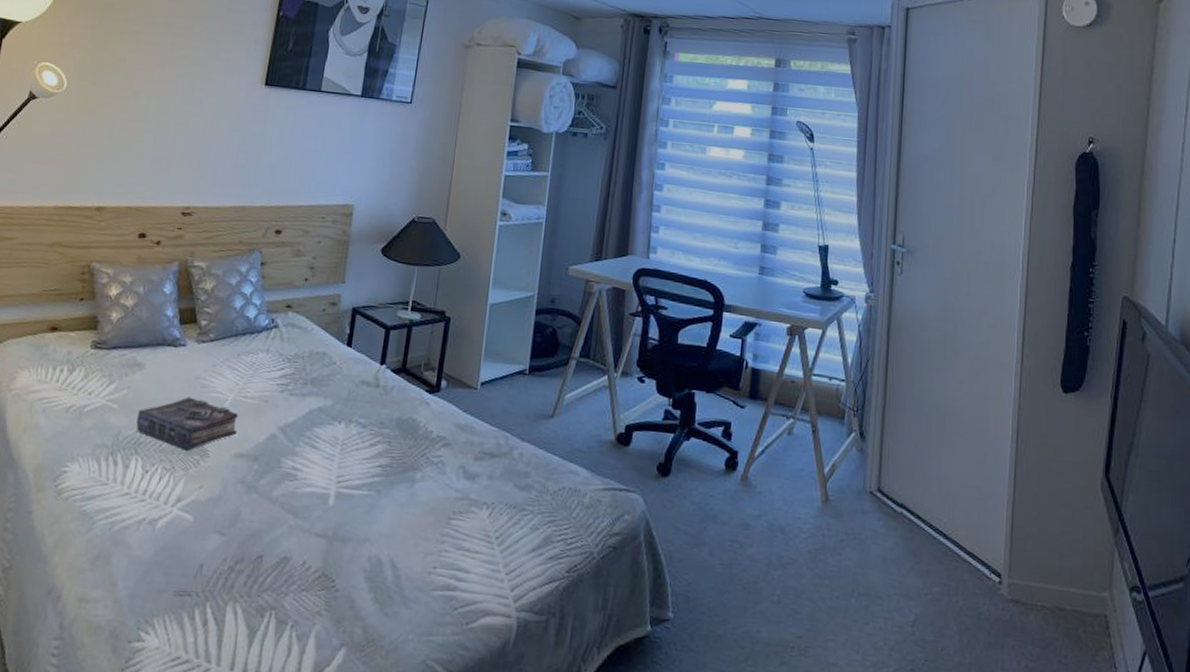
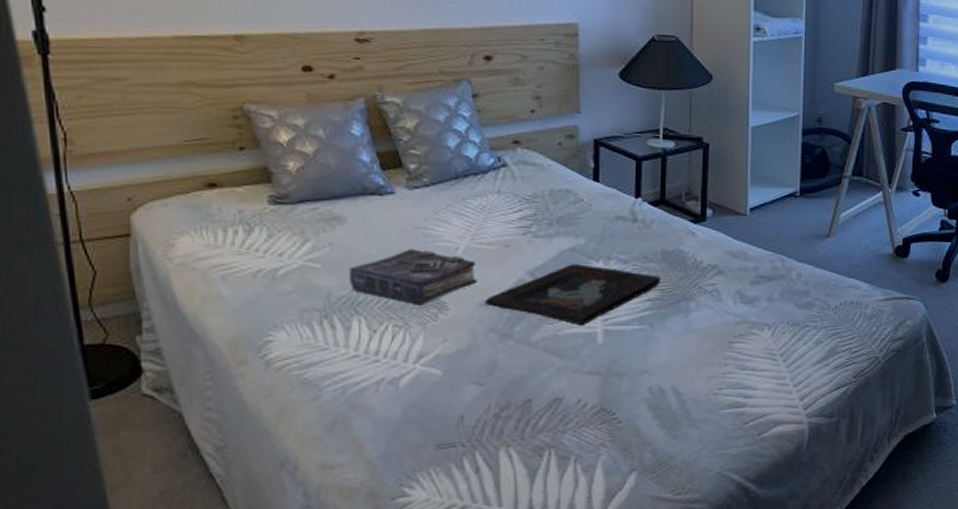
decorative tray: none [239,423,394,486] -> present [484,264,662,326]

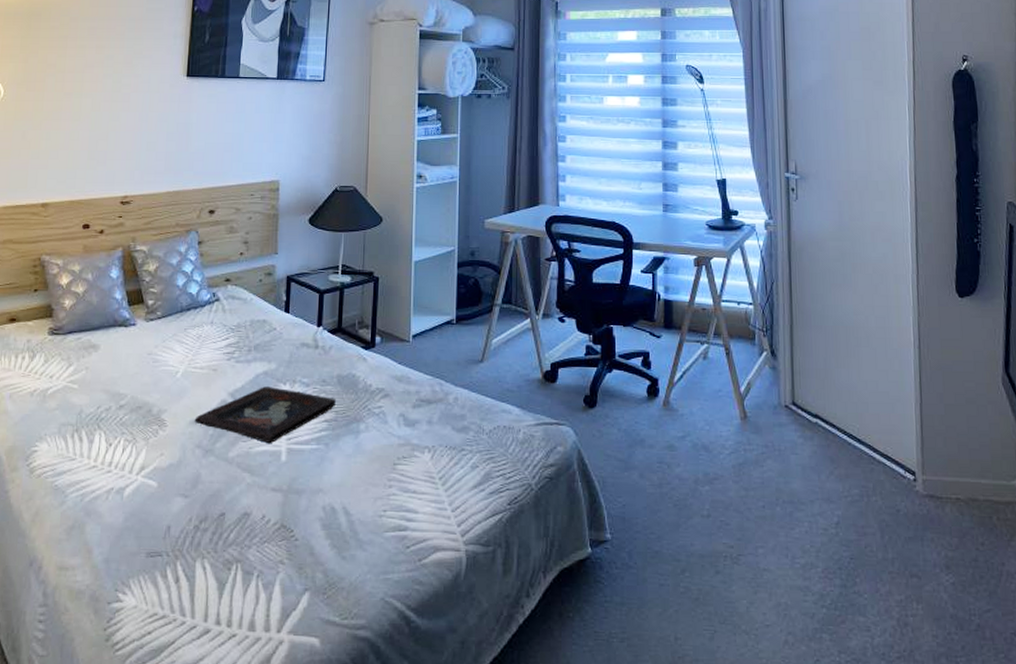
book: present [349,248,477,305] -> none [97,372,190,422]

